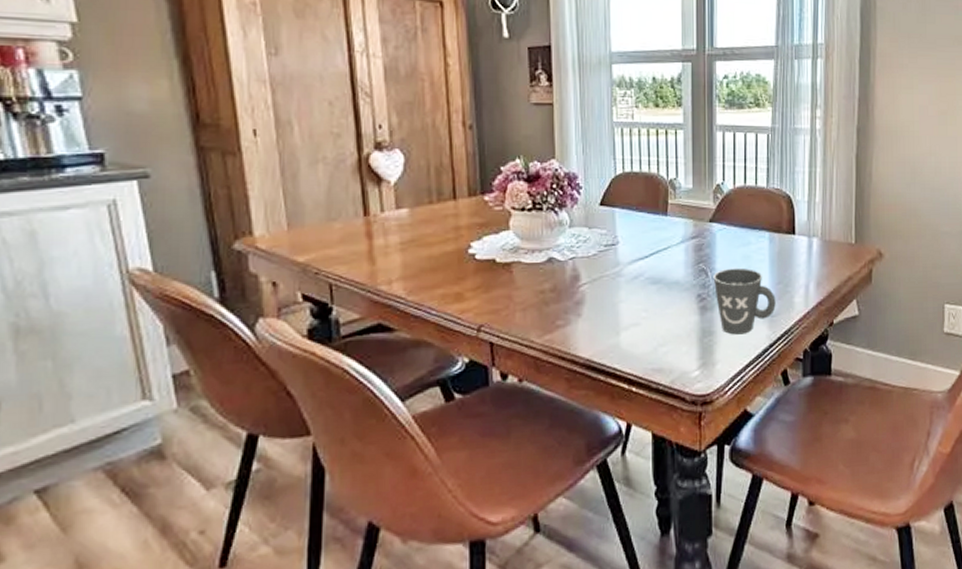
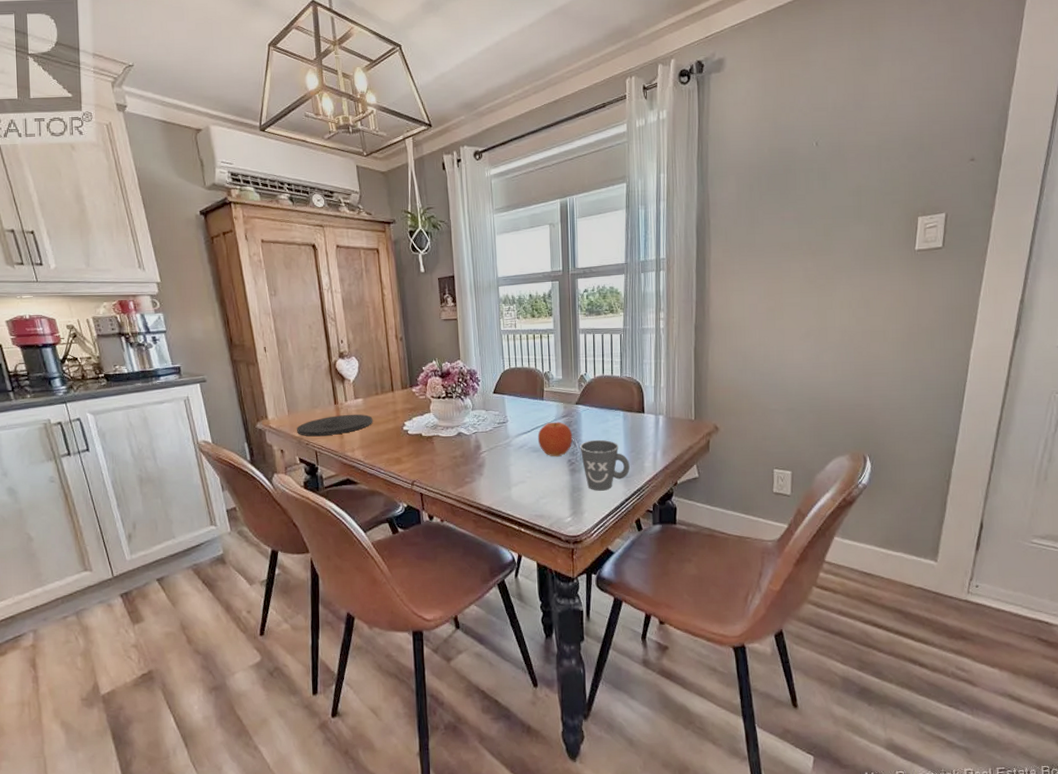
plate: none [301,230,423,263] -> present [297,414,373,437]
fruit: none [658,244,704,291] -> present [537,421,573,457]

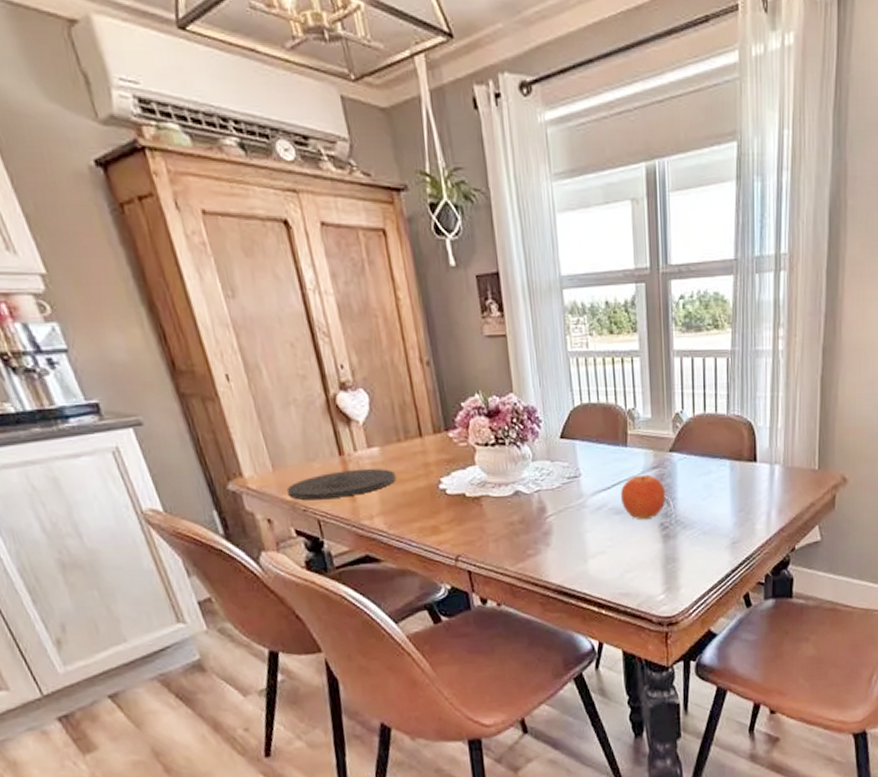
mug: present [580,439,630,491] -> none [675,496,738,561]

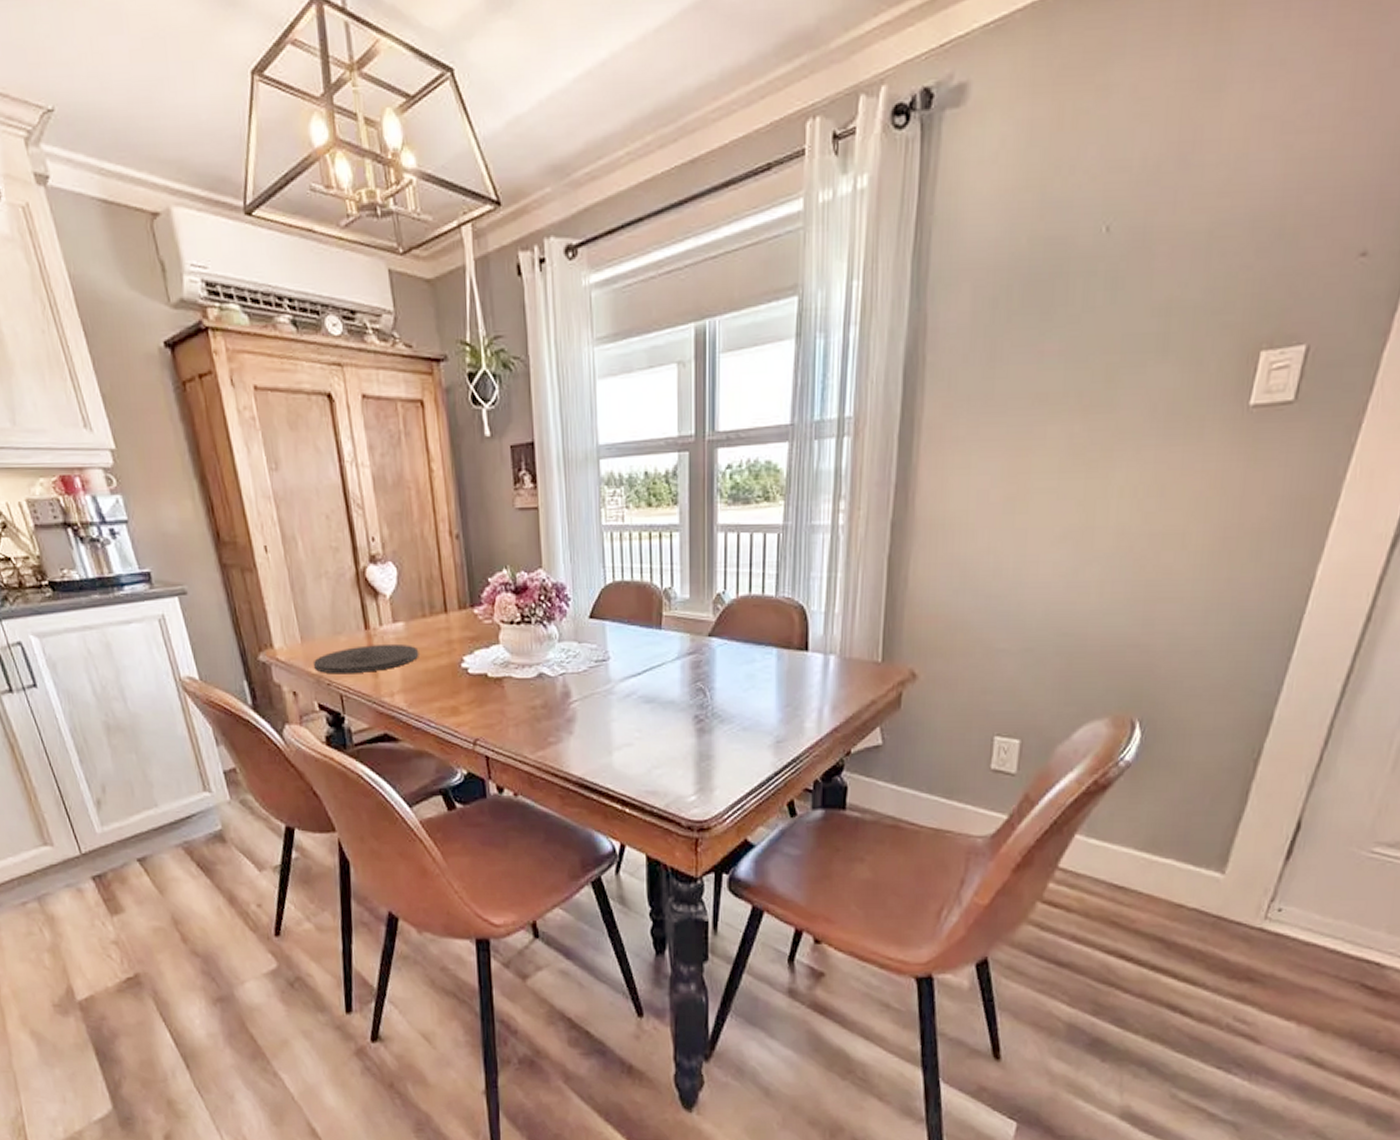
fruit: present [620,474,666,520] -> none [651,660,702,711]

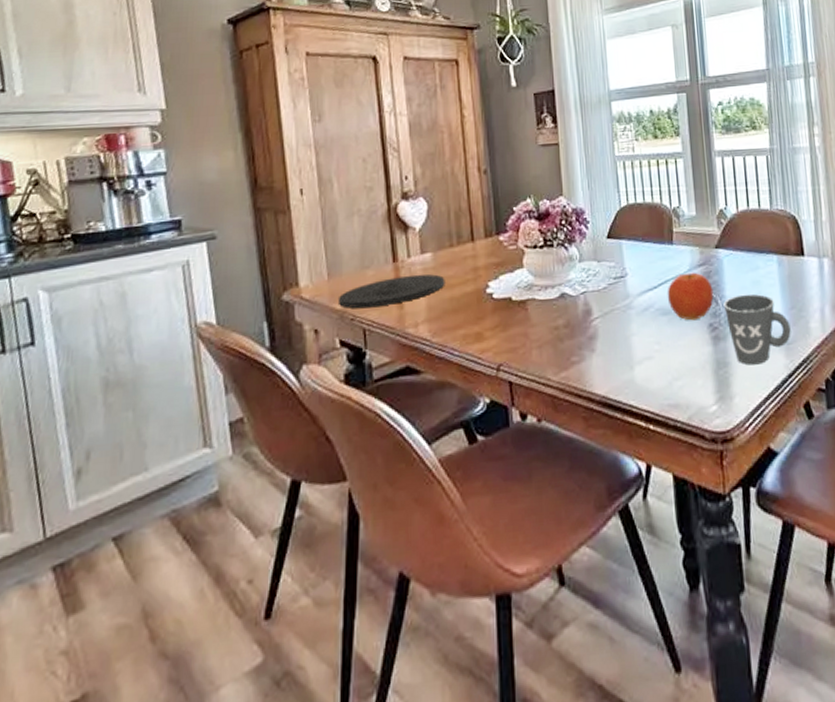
fruit: none [651,660,702,711] -> present [667,272,714,321]
mug: none [712,687,783,760] -> present [723,293,791,365]

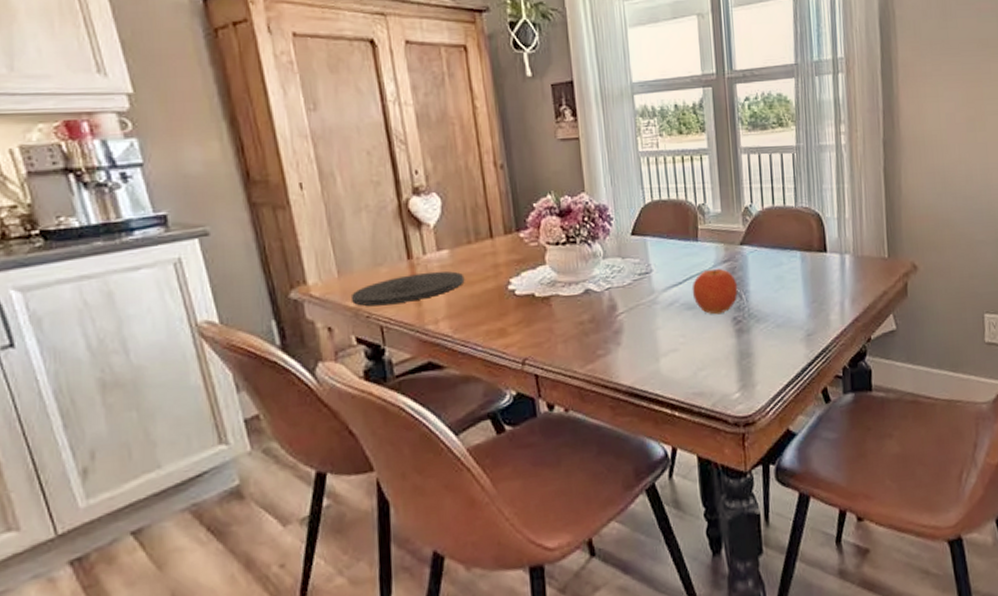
mug: present [723,293,791,365] -> none [747,288,812,356]

